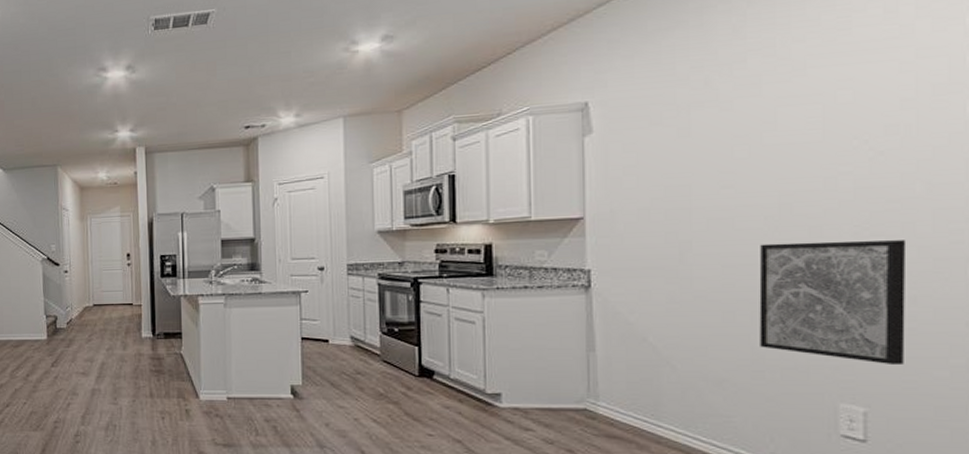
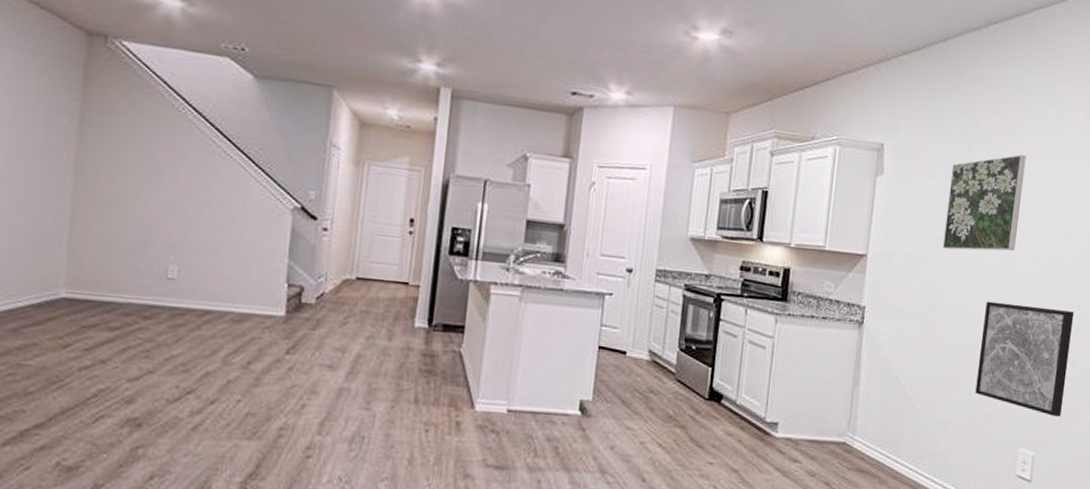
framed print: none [685,74,796,196] -> present [942,154,1026,251]

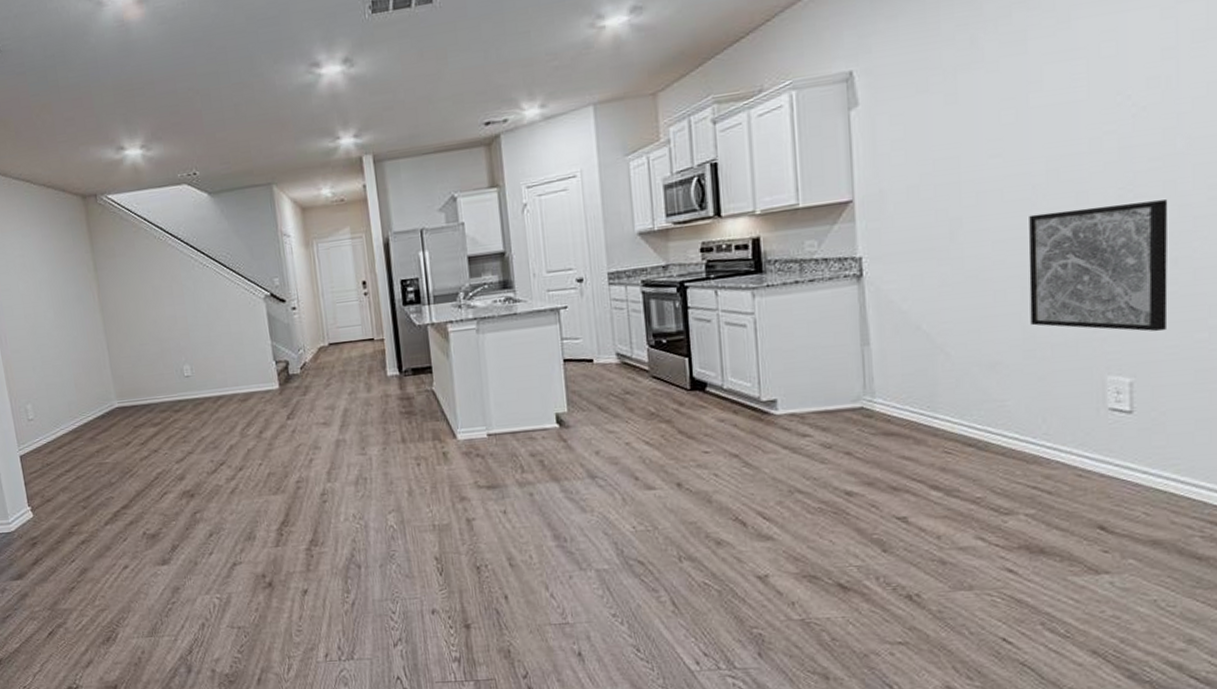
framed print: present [942,154,1026,251] -> none [951,28,1061,169]

